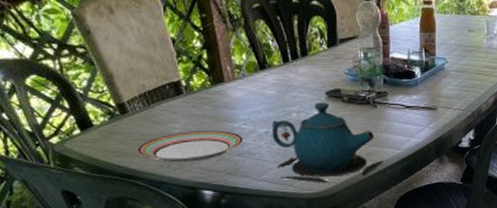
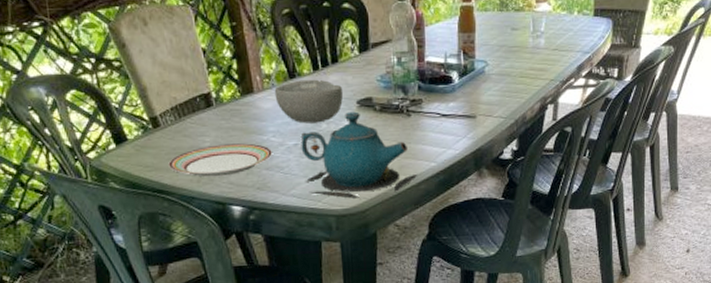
bowl: none [245,71,313,112] -> present [274,79,344,124]

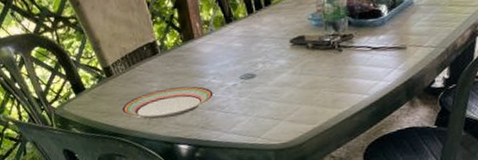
bowl: present [274,79,344,124] -> none [213,22,277,65]
teapot: present [301,111,418,200] -> none [239,50,351,134]

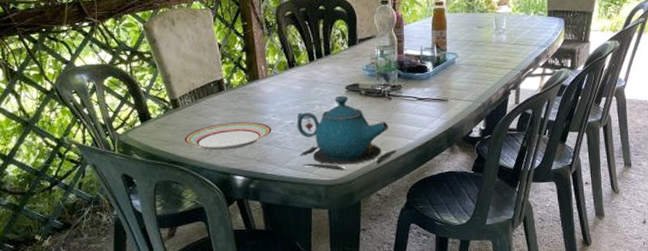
teapot: none [239,50,351,134] -> present [297,95,398,171]

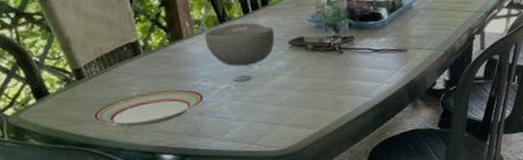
bowl: none [276,68,334,105] -> present [204,22,275,66]
teapot: present [297,95,398,171] -> none [233,51,354,139]

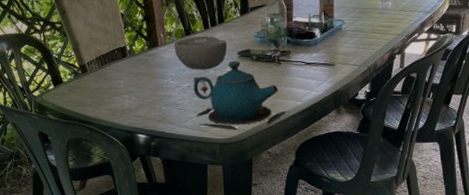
plate: present [93,89,204,128] -> none [92,85,171,112]
teapot: none [233,51,354,139] -> present [193,60,287,131]

